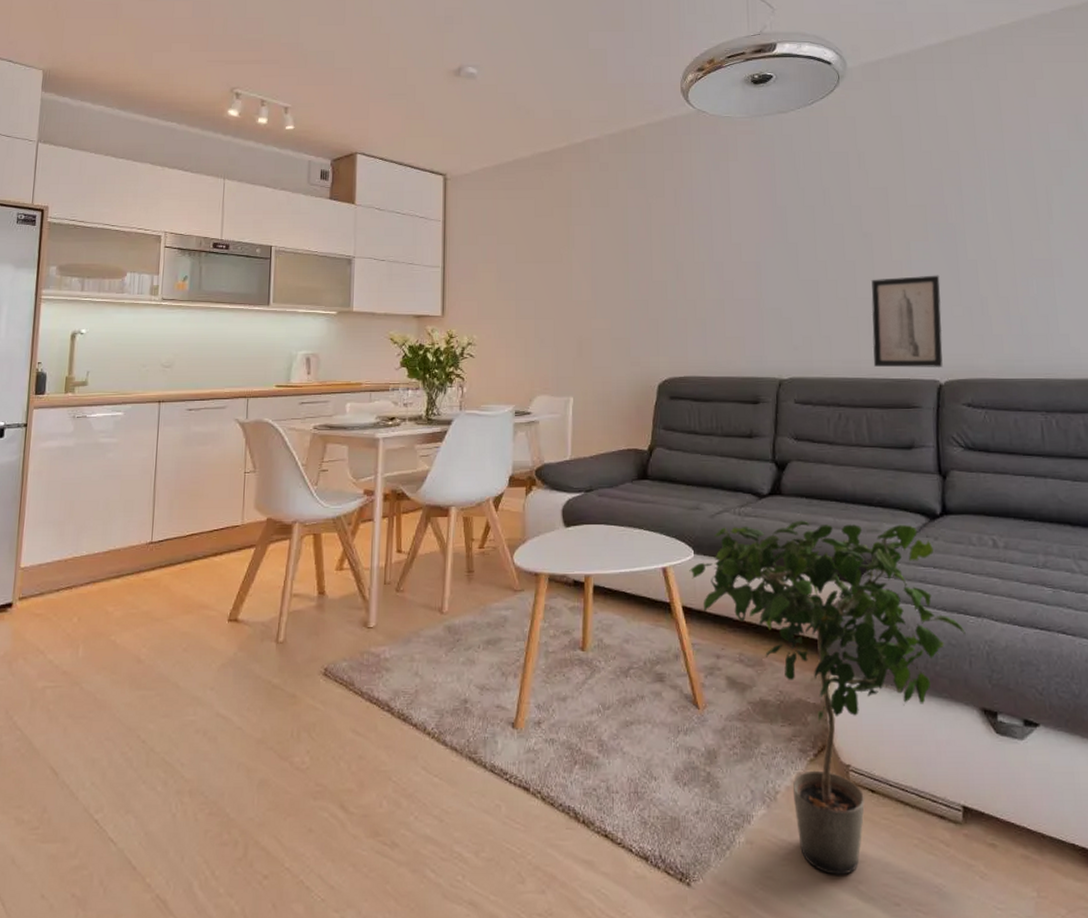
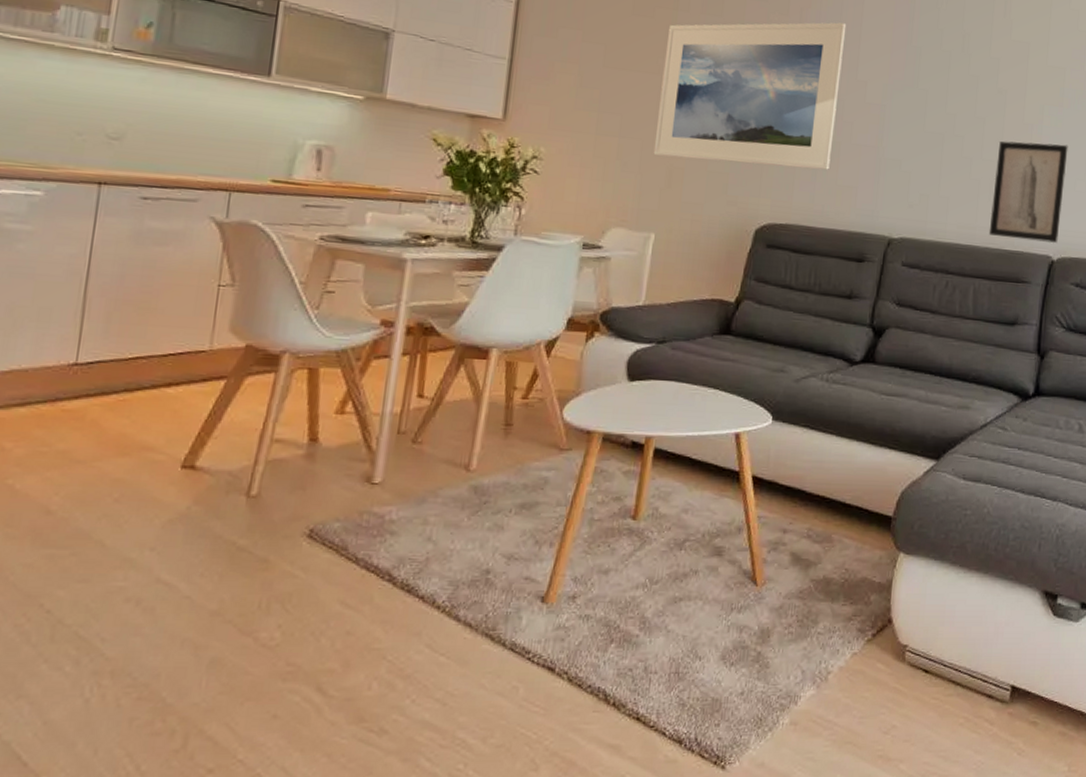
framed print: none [564,196,717,331] -> present [653,22,847,170]
potted plant: present [689,520,966,875] -> none [764,391,1040,755]

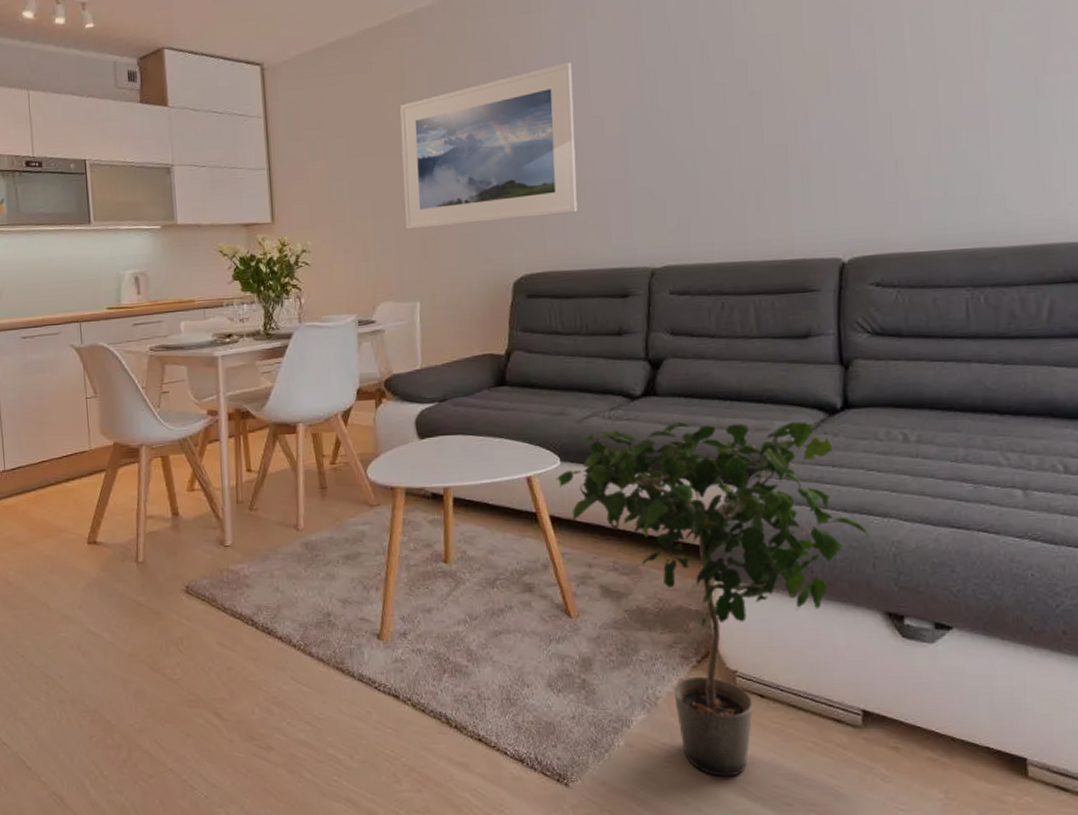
potted plant: none [764,391,1040,755] -> present [556,421,869,777]
wall art: present [988,141,1068,244] -> none [760,134,847,247]

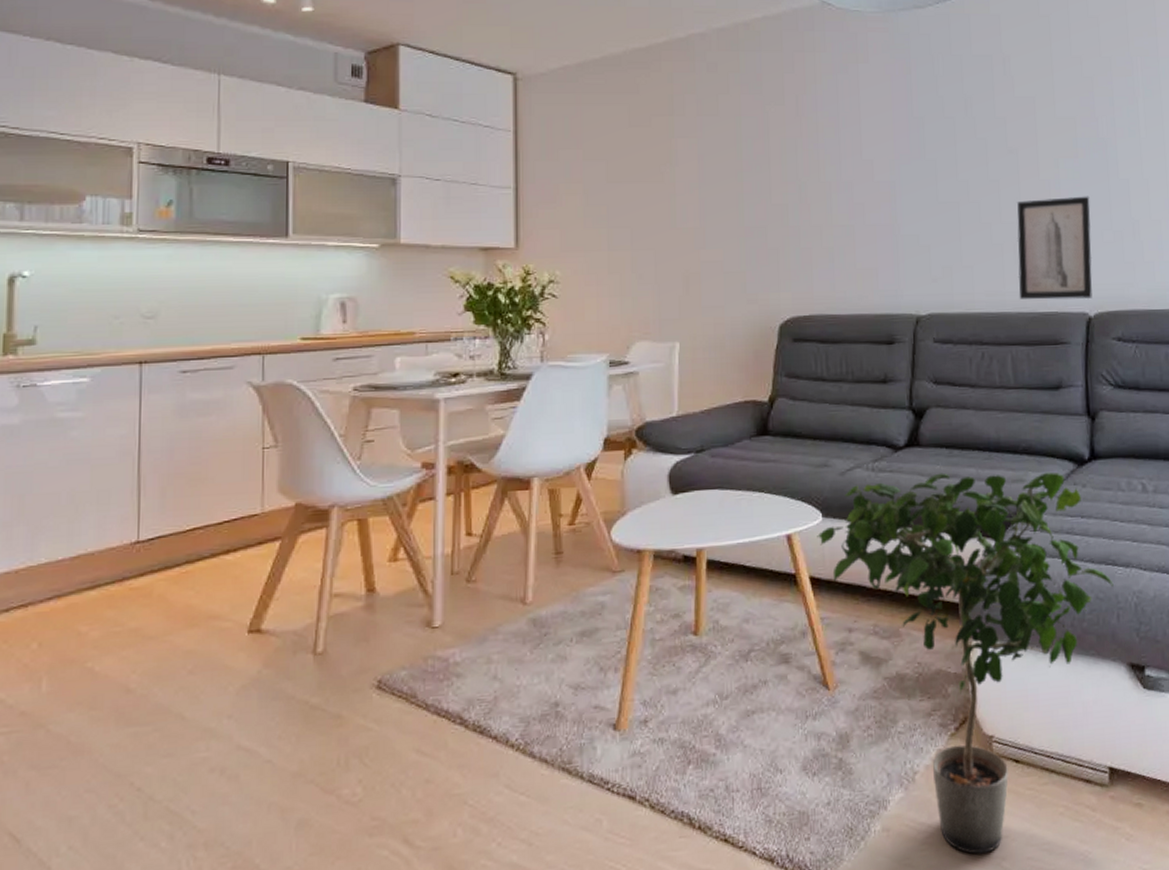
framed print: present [400,62,578,230] -> none [666,105,846,264]
wall art: none [760,134,847,247] -> present [1017,196,1093,300]

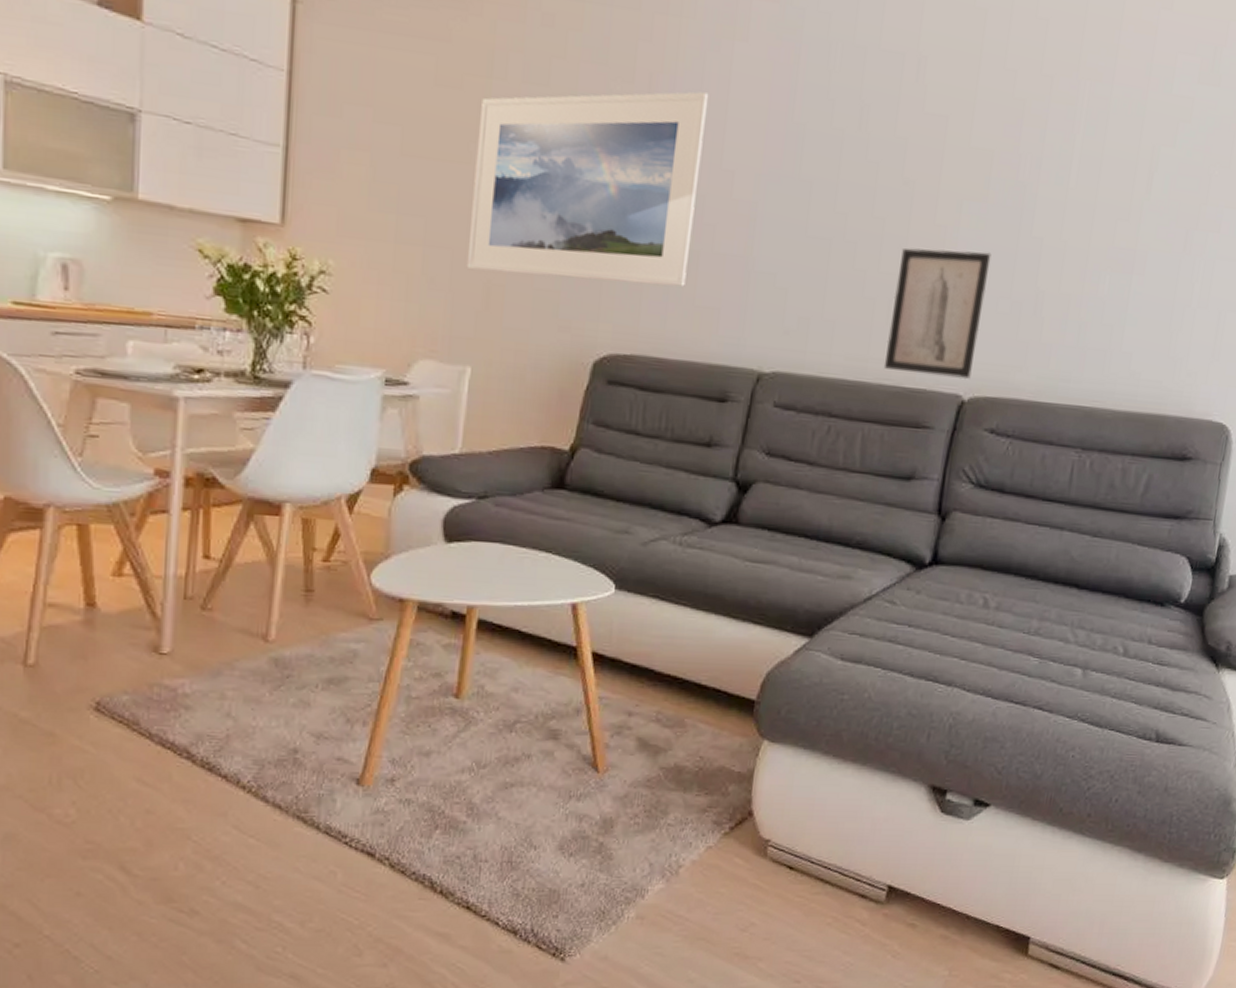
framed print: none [666,105,846,264] -> present [466,91,709,287]
potted plant: present [817,472,1114,854] -> none [606,557,931,952]

